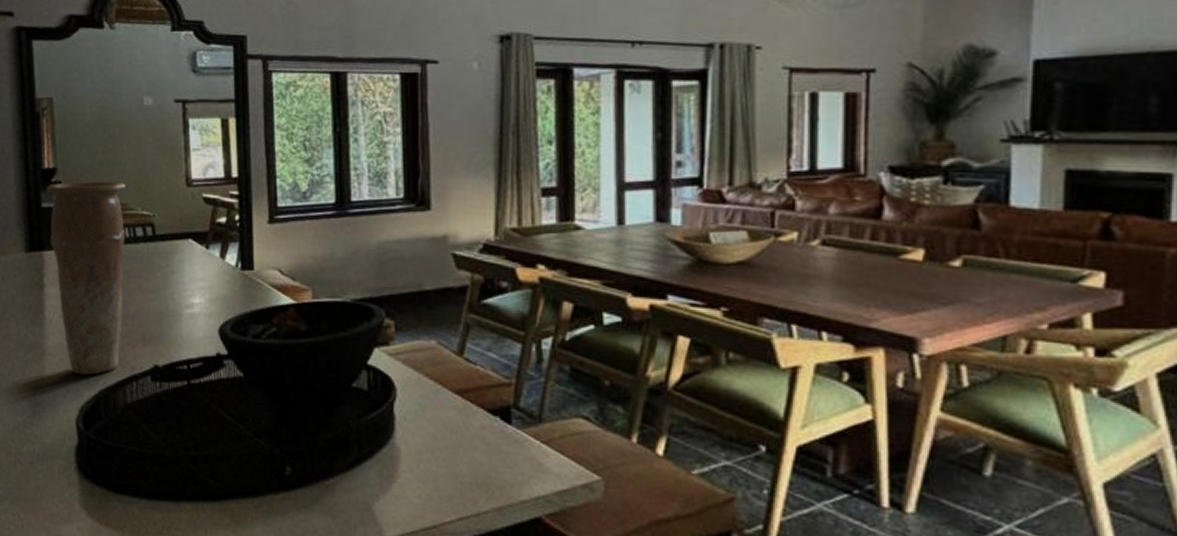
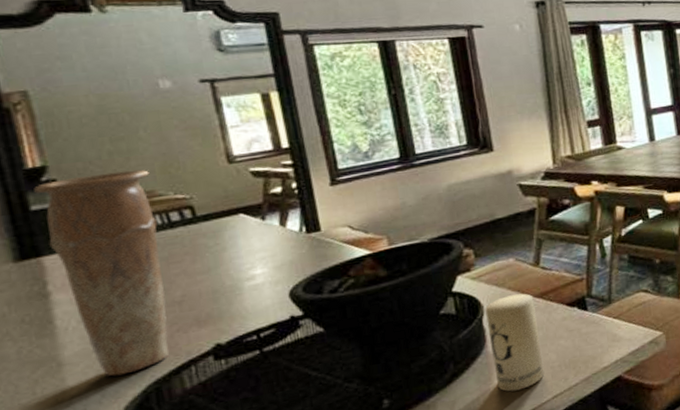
candle: none [398,383,453,499] -> present [485,293,545,392]

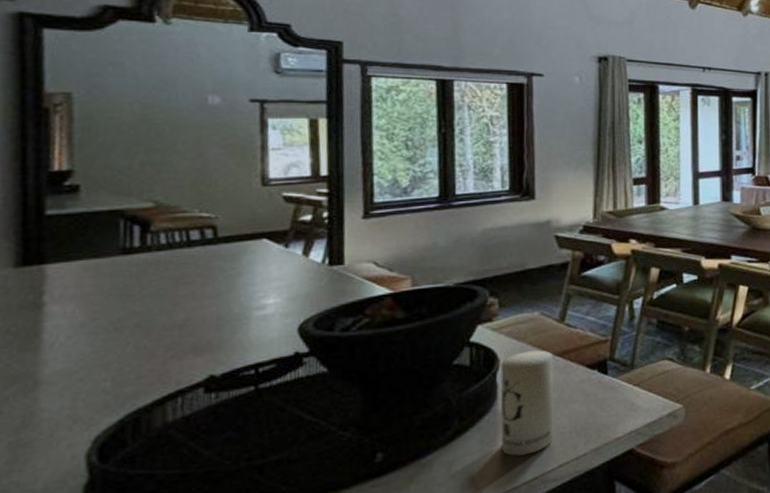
vase: present [34,169,169,377] -> none [54,183,178,401]

